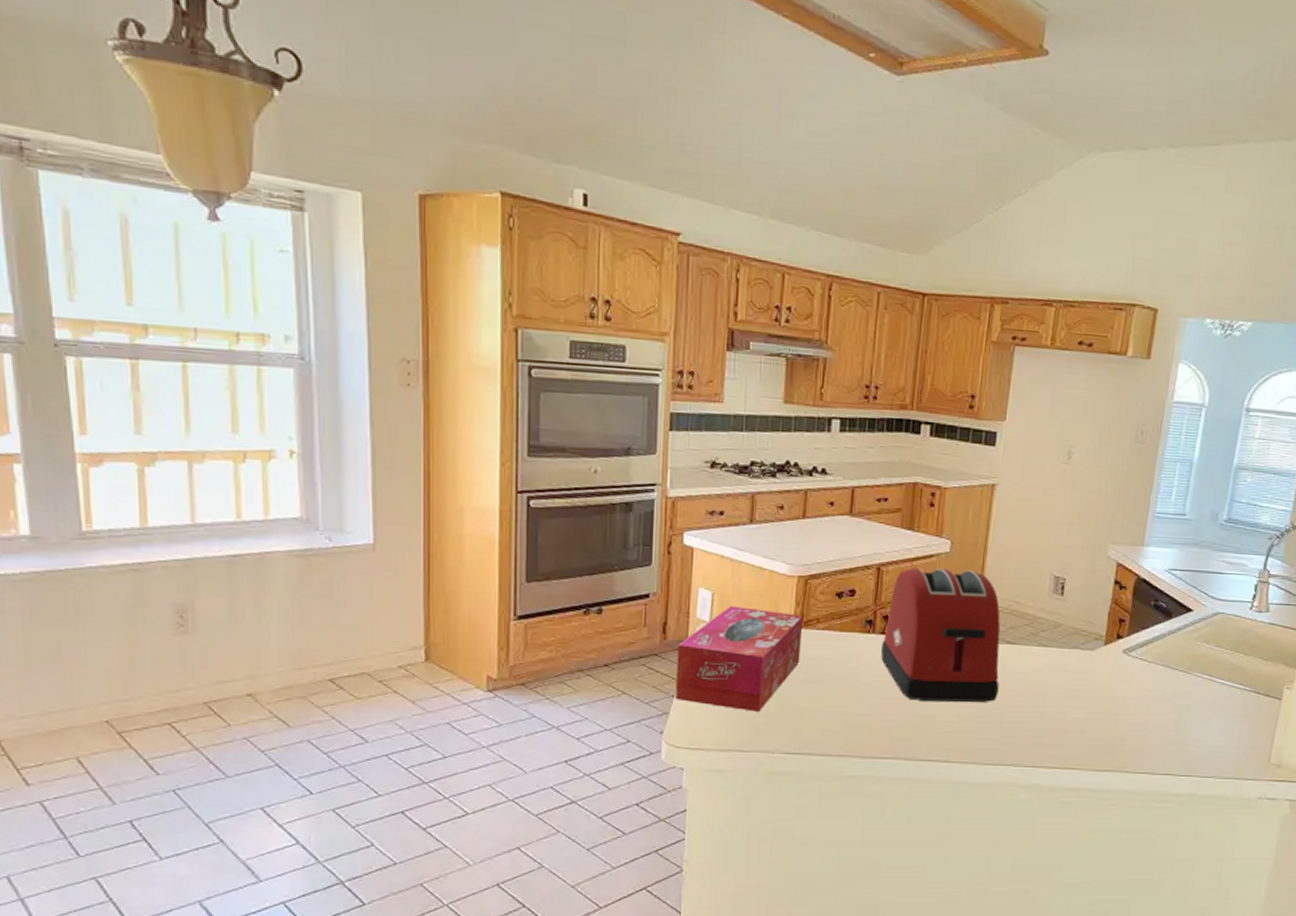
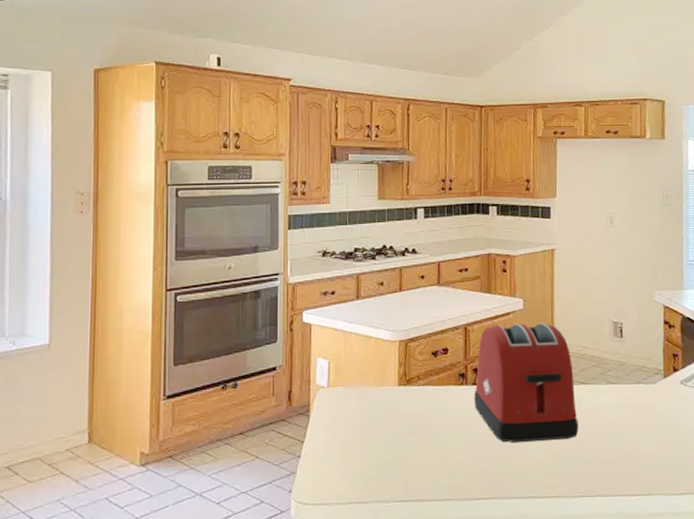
tissue box: present [675,605,804,712] -> none [301,371,406,465]

